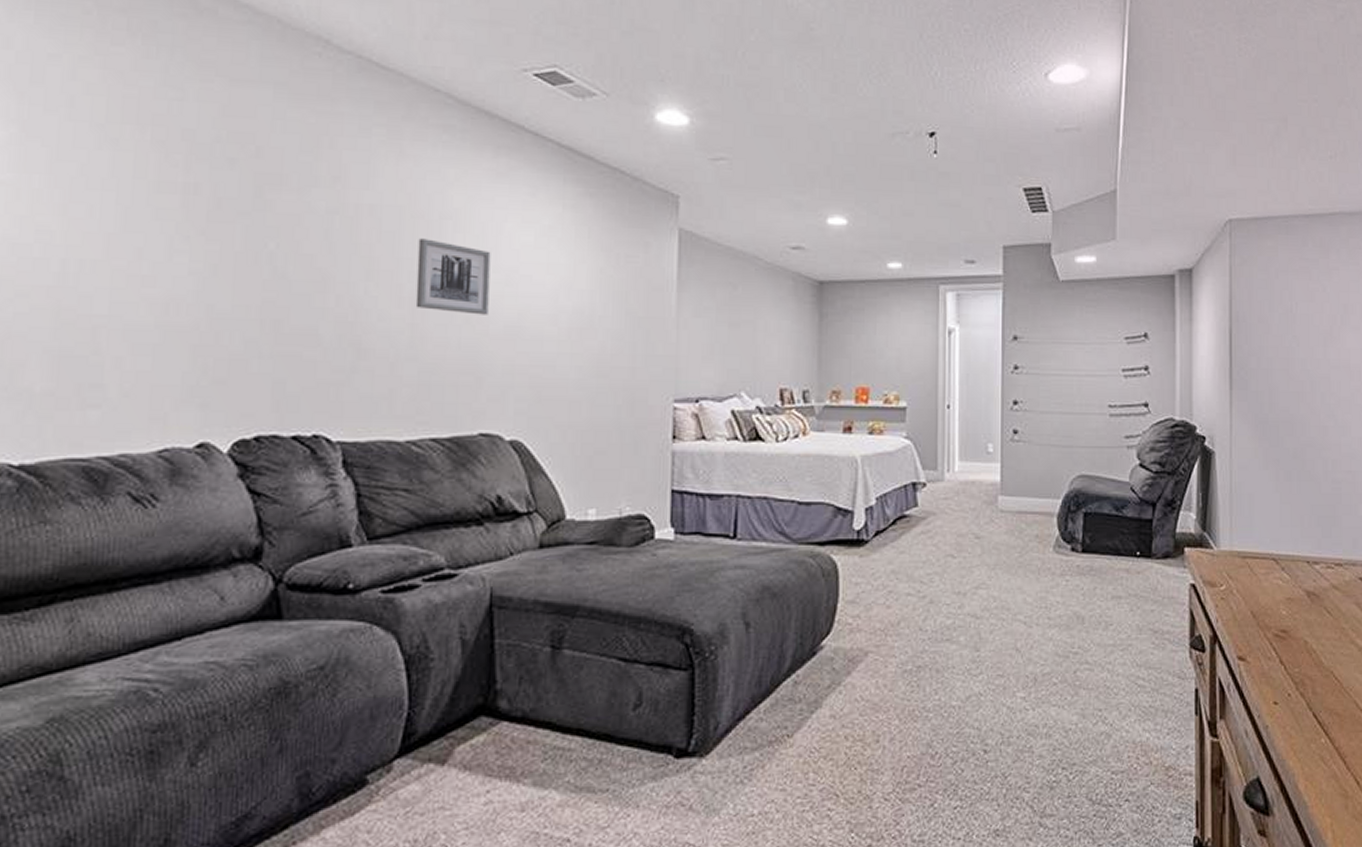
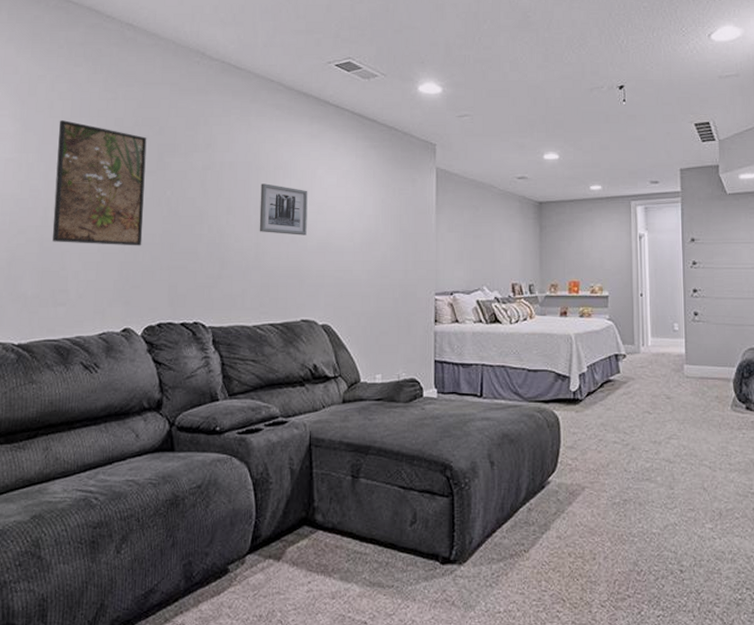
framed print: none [76,126,236,323] -> present [52,120,147,246]

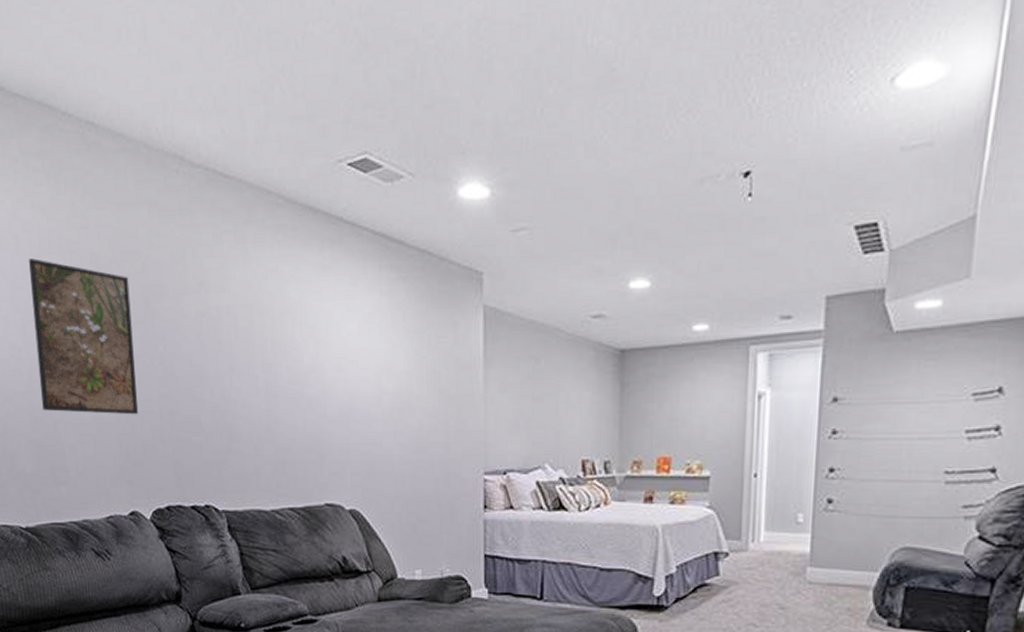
wall art: present [259,183,308,235] -> none [266,333,325,400]

